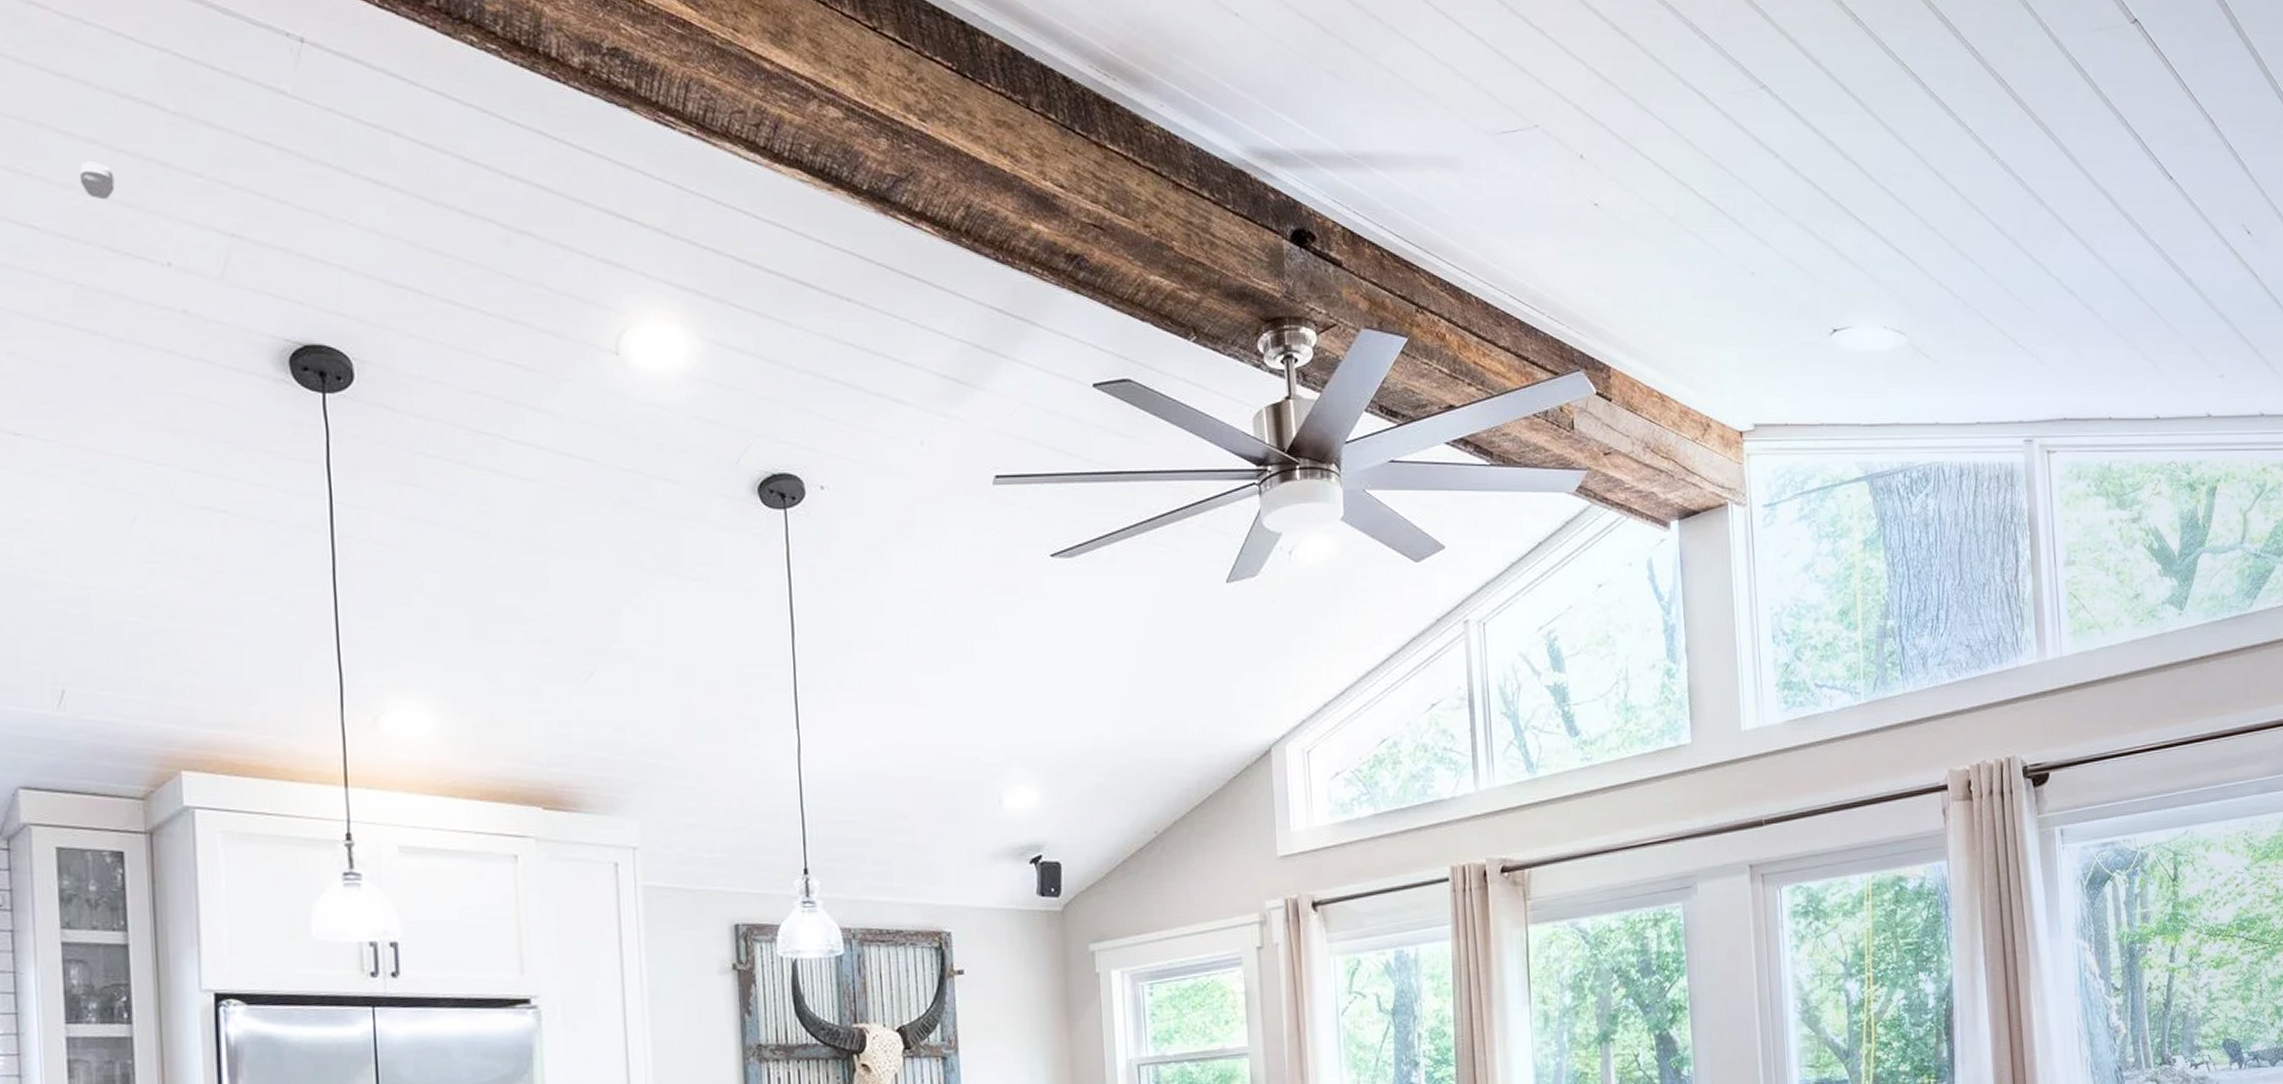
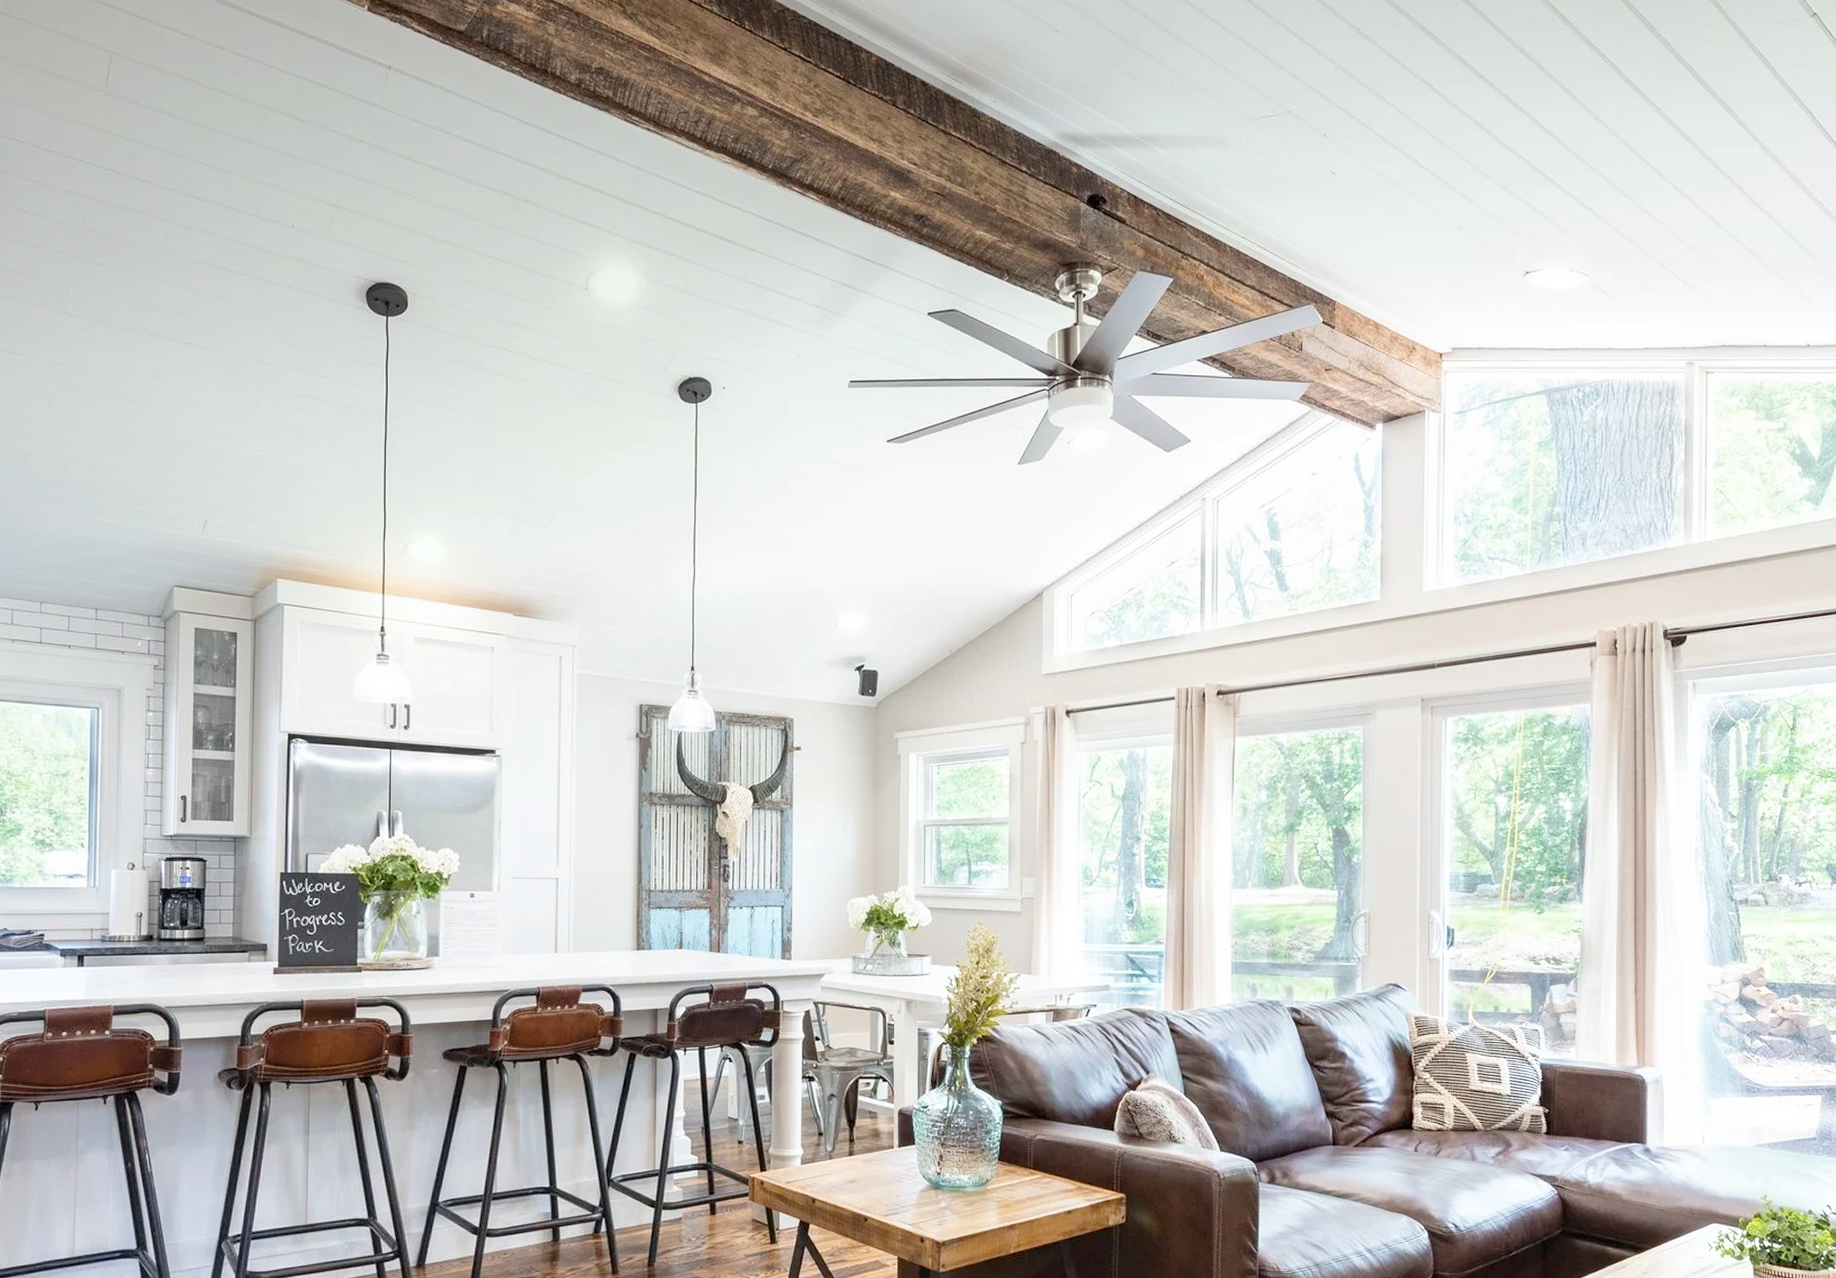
smoke detector: present [79,161,115,200] -> none [239,155,262,182]

